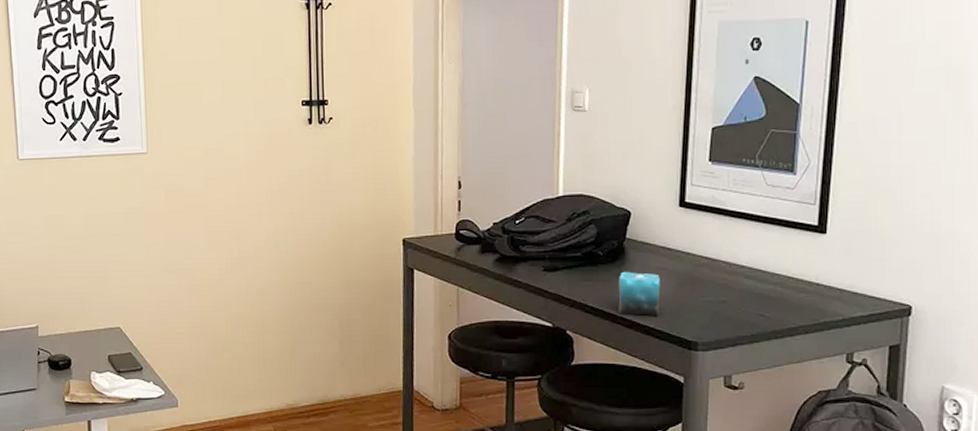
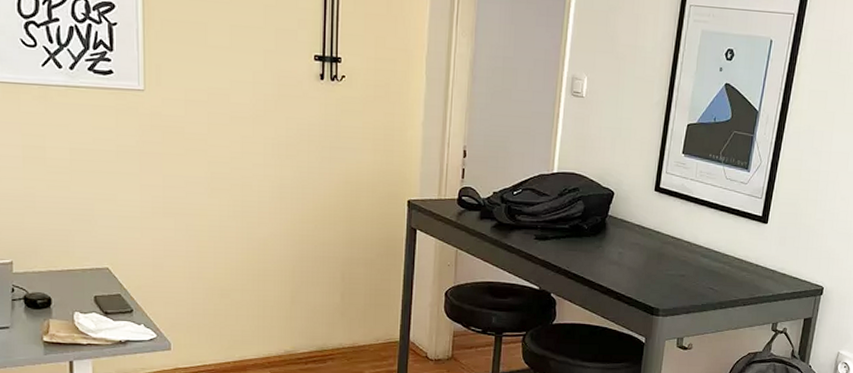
candle: present [618,271,660,317] -> none [596,244,634,286]

